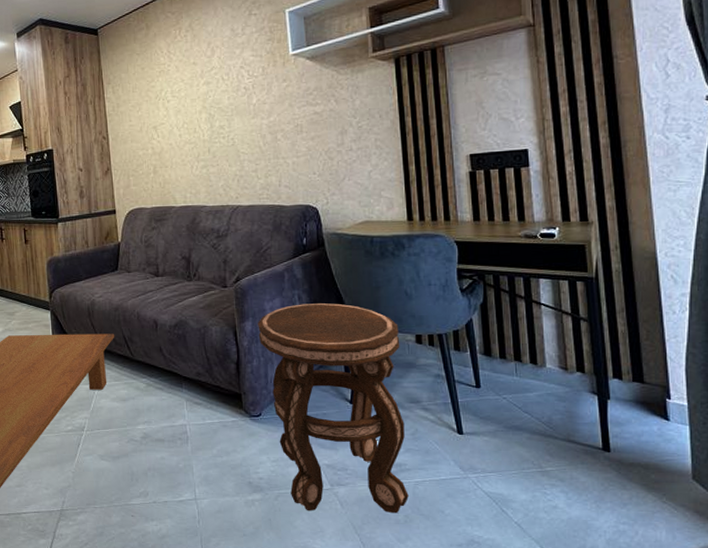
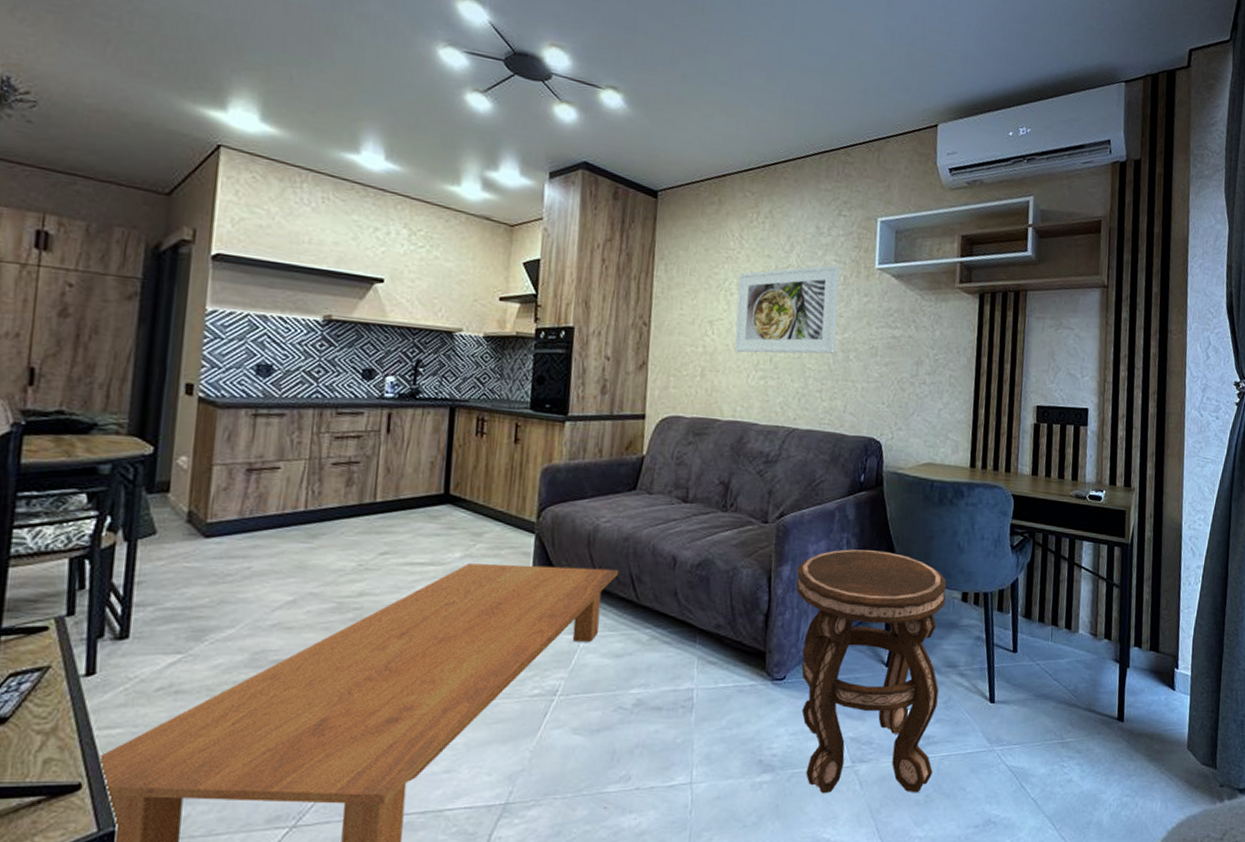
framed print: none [172,59,263,149] -> present [734,264,839,354]

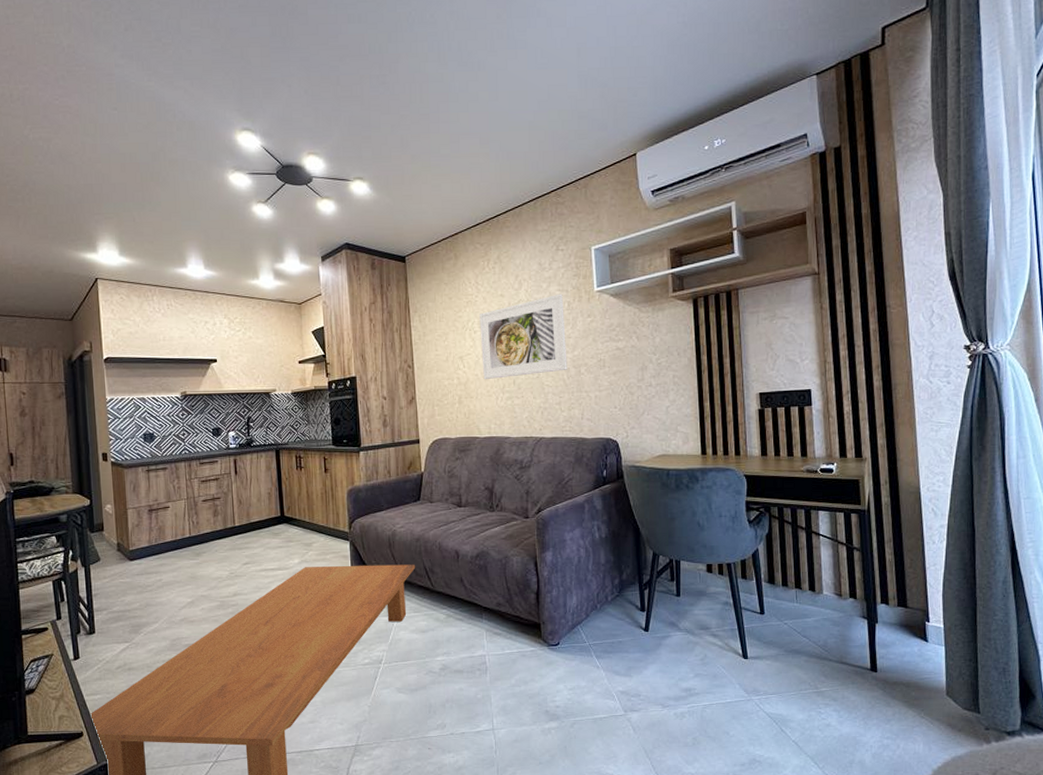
side table: present [796,549,947,794] -> none [558,534,697,738]

